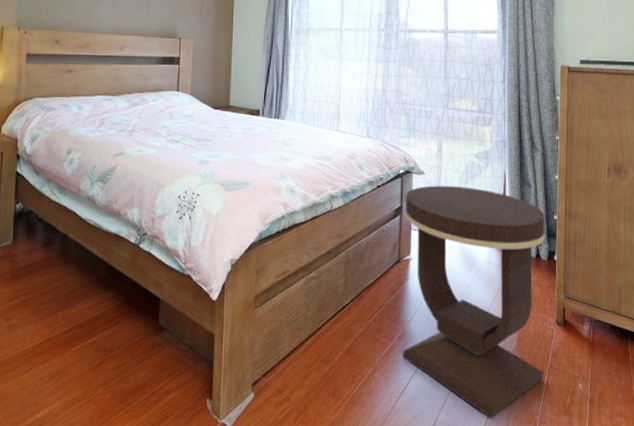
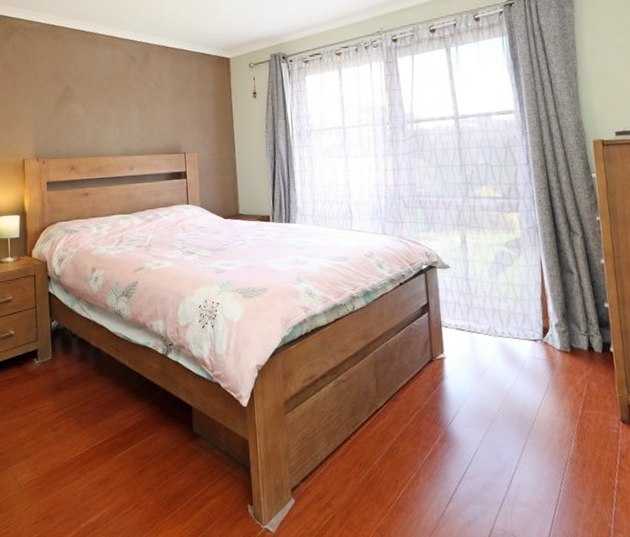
side table: present [403,185,545,418] -> none [432,278,613,526]

